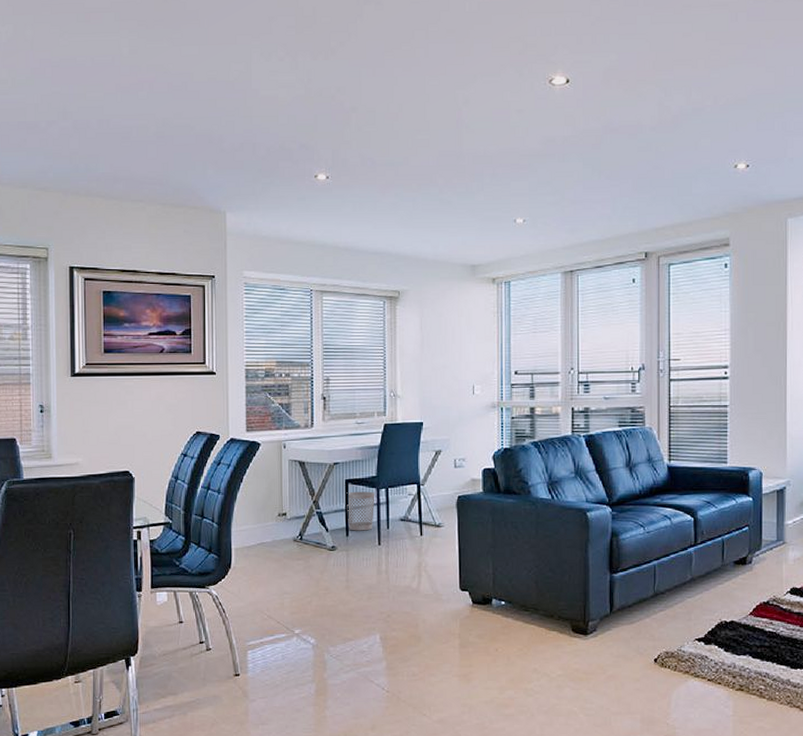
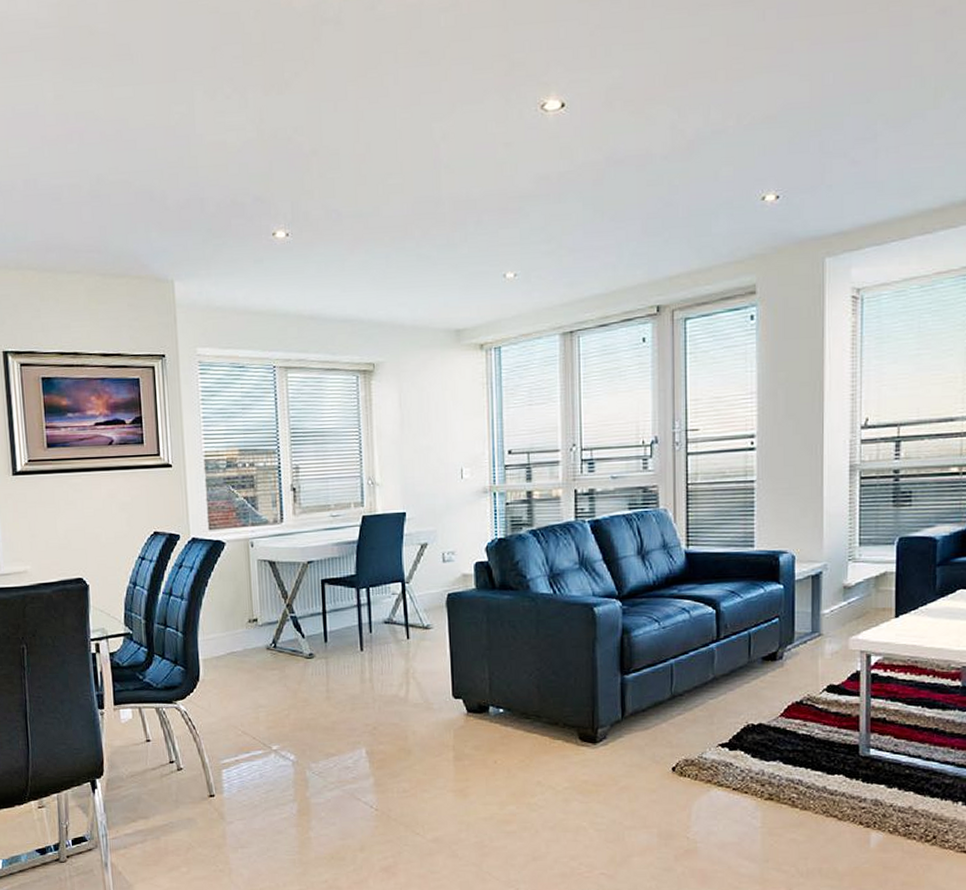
wastebasket: present [346,491,375,531] -> none [323,592,355,636]

